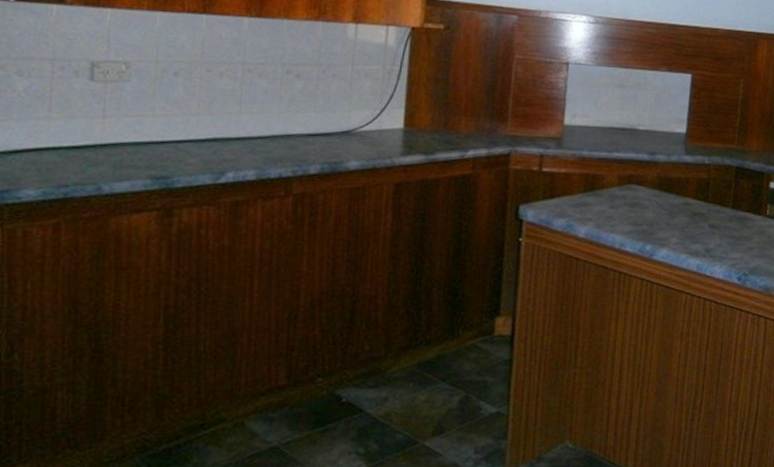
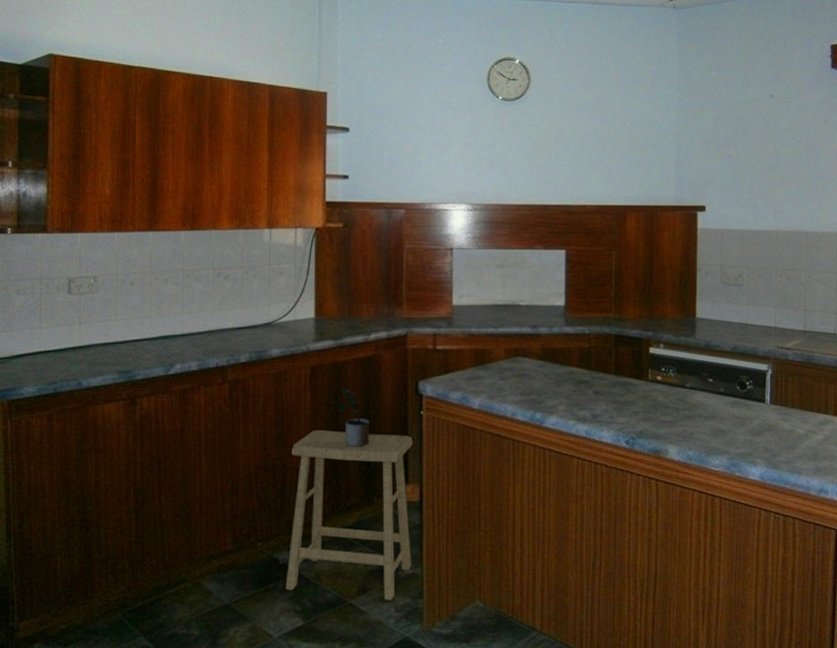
stool: none [347,253,508,441] -> present [285,429,413,600]
potted plant: none [423,204,460,275] -> present [337,384,369,448]

